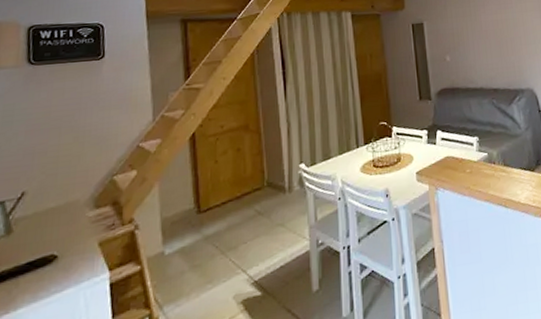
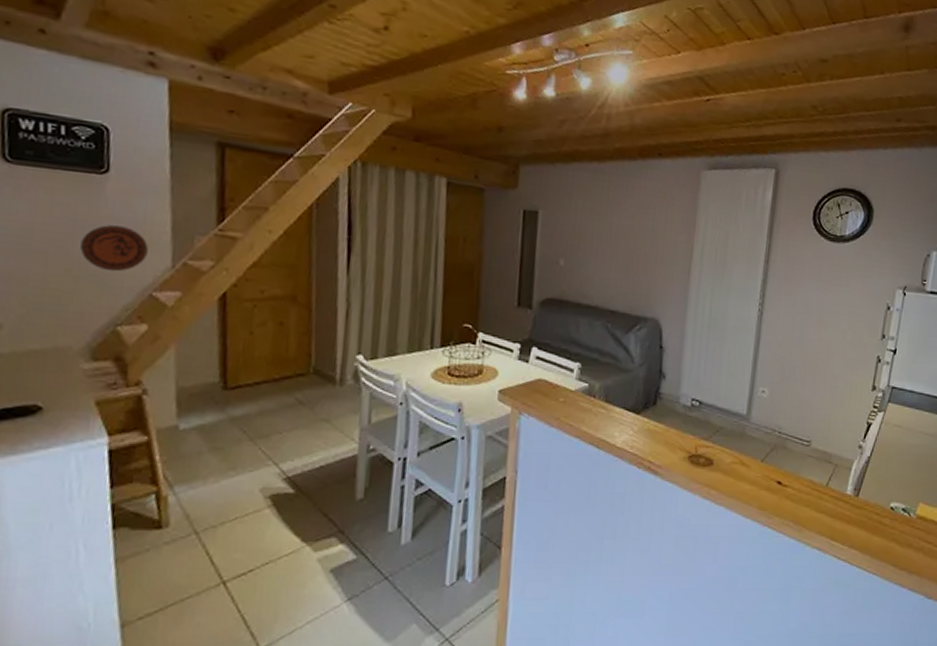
decorative plate: none [85,96,135,133] -> present [80,225,148,272]

